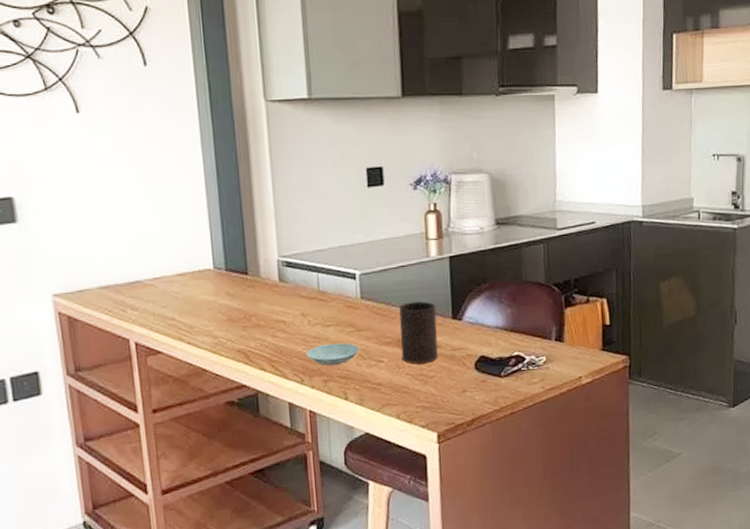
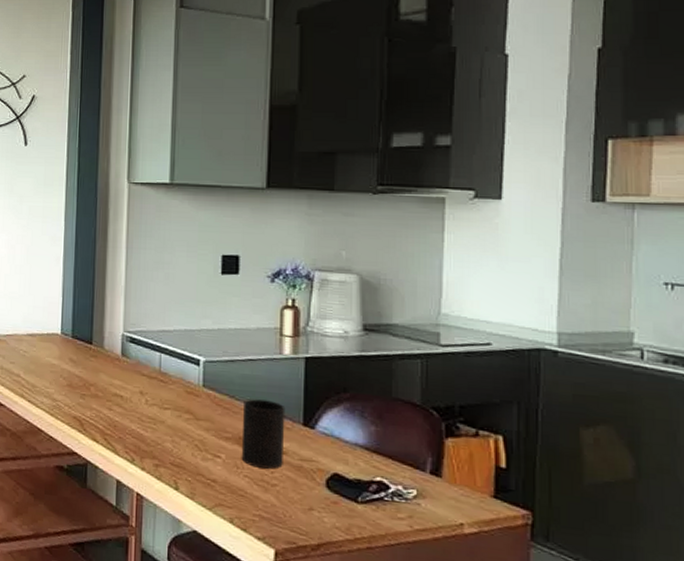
saucer: present [306,343,360,366] -> none [140,427,196,452]

